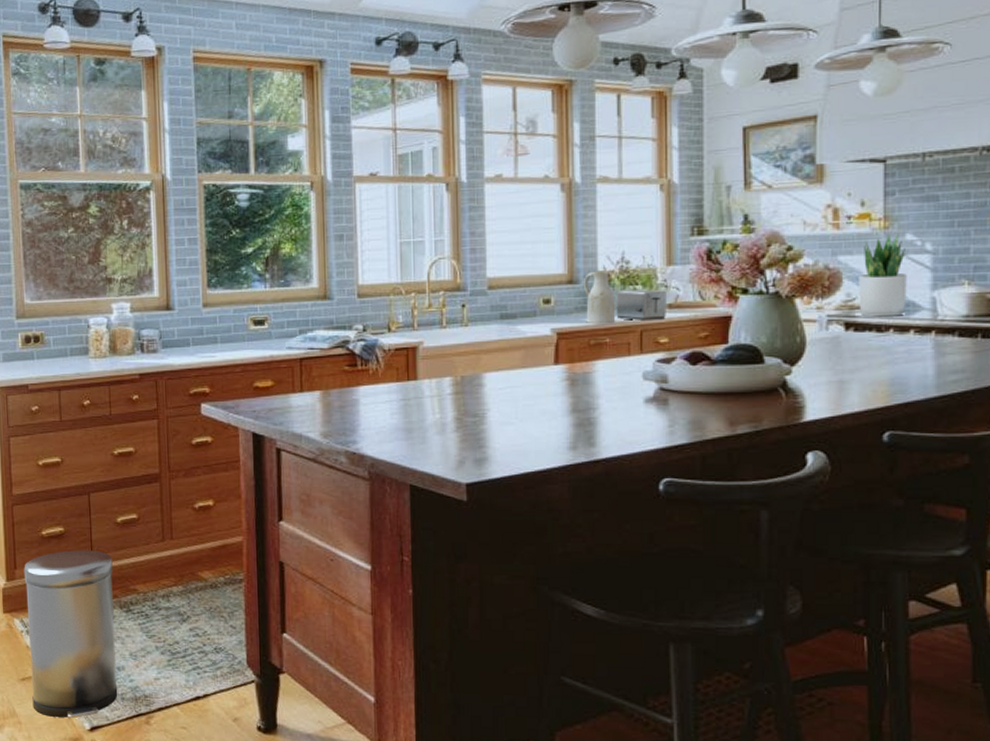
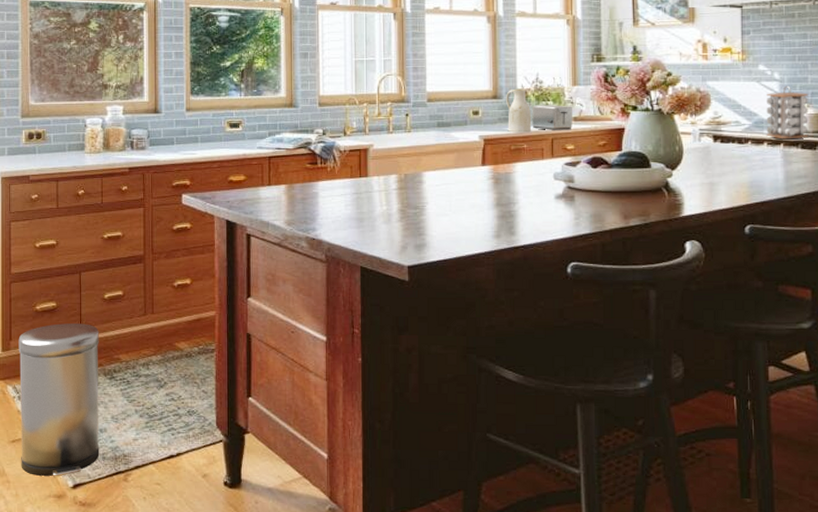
planter: present [859,234,907,317] -> none [723,65,761,131]
spice rack: none [913,258,969,326] -> present [766,85,809,140]

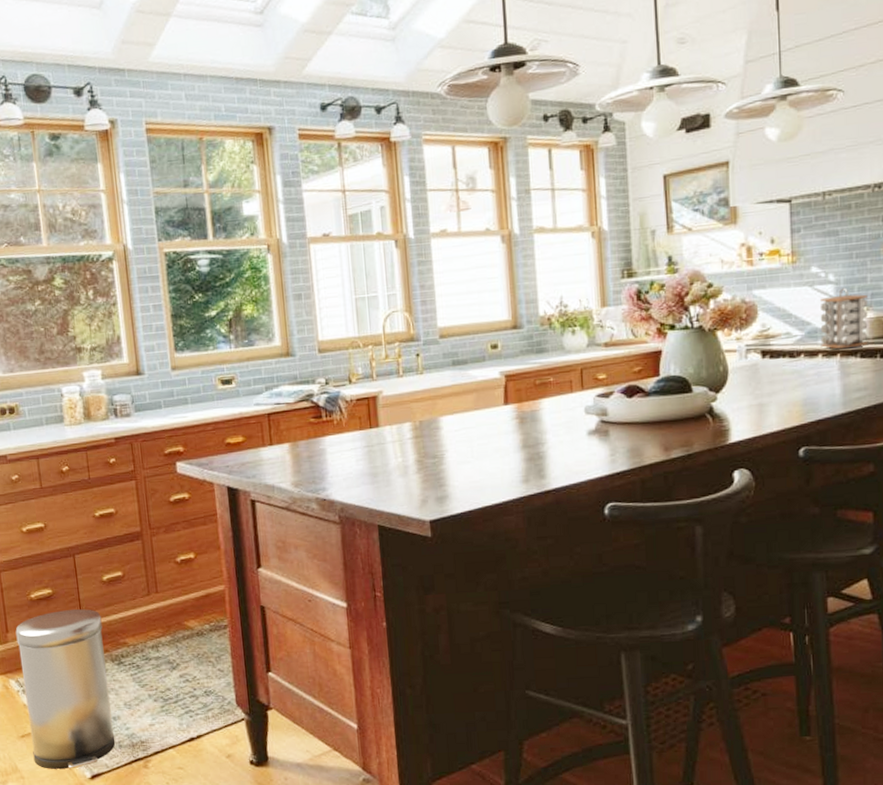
ceramic pitcher: present [506,88,532,133] -> none [527,314,558,366]
toaster: present [532,105,572,131] -> none [557,330,603,361]

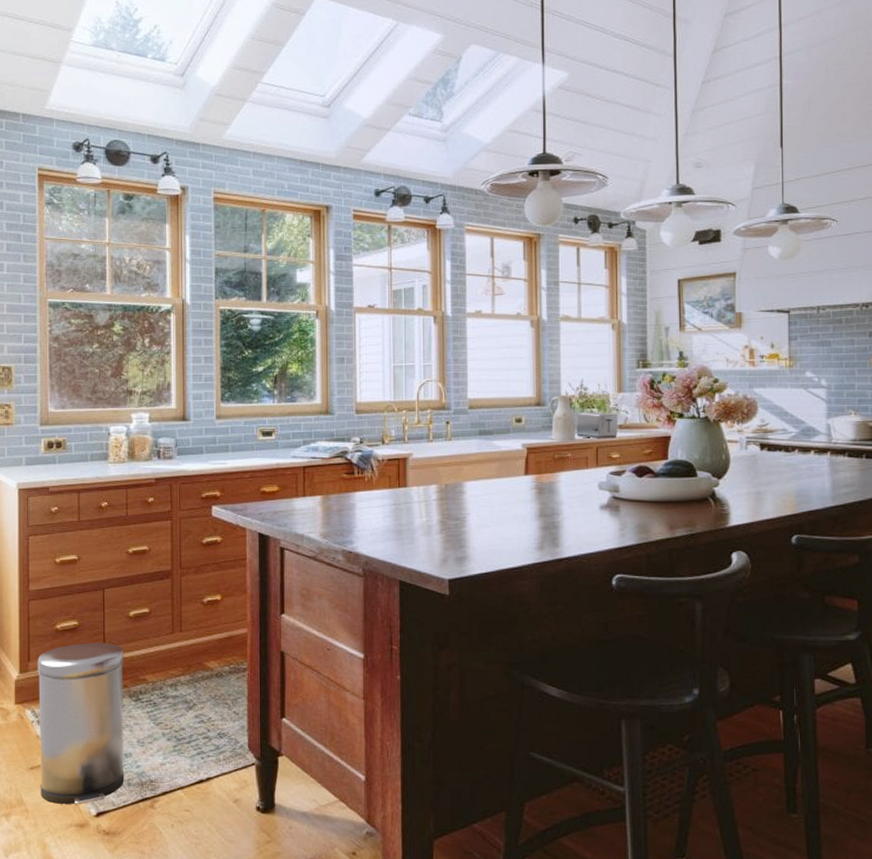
ceramic pitcher: none [527,314,558,366] -> present [550,395,576,441]
toaster: none [557,330,603,361] -> present [576,412,618,439]
spice rack: present [820,287,869,350] -> none [813,392,856,448]

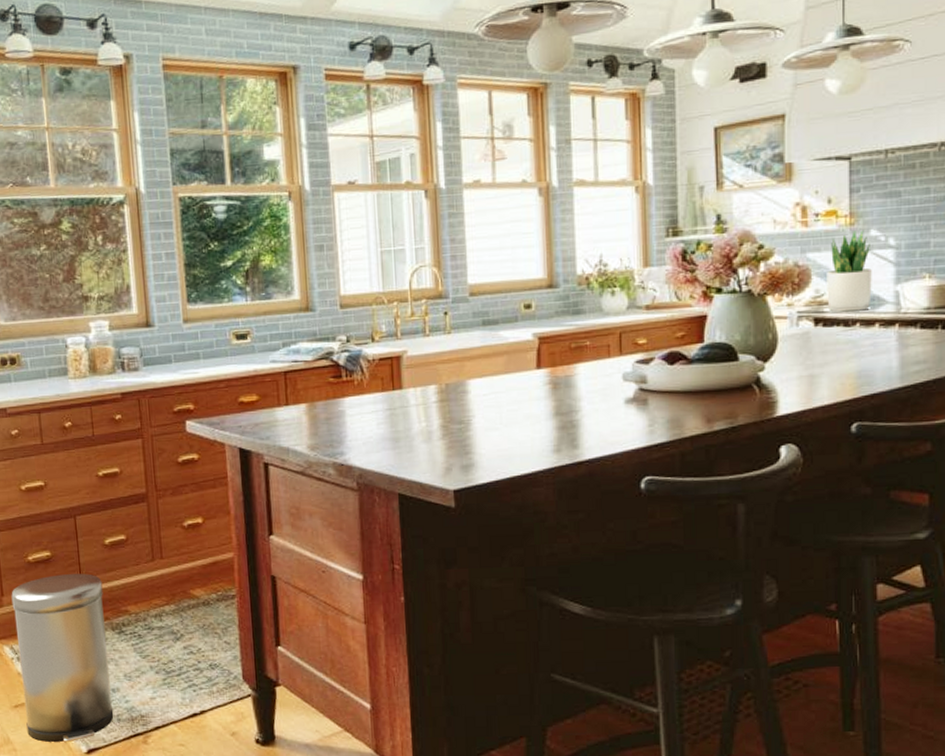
ceramic pitcher: present [550,395,576,441] -> none [563,274,596,328]
toaster: present [576,412,618,439] -> none [595,291,644,324]
planter: none [770,371,808,439] -> present [827,230,872,312]

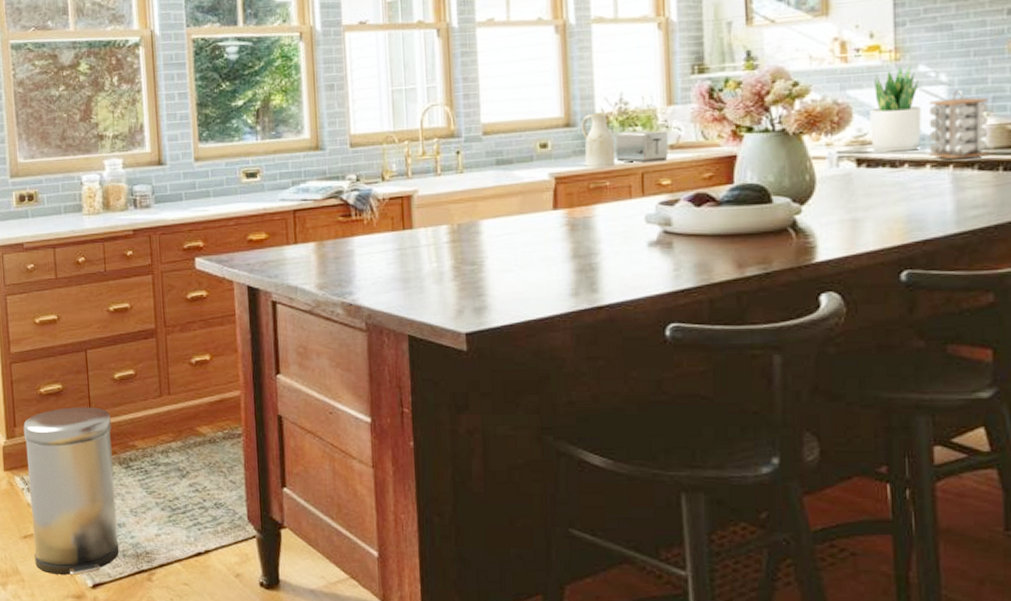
ceramic pitcher: none [563,274,596,328] -> present [581,112,616,168]
toaster: none [595,291,644,324] -> present [615,130,668,164]
spice rack: none [878,253,930,319] -> present [928,89,989,160]

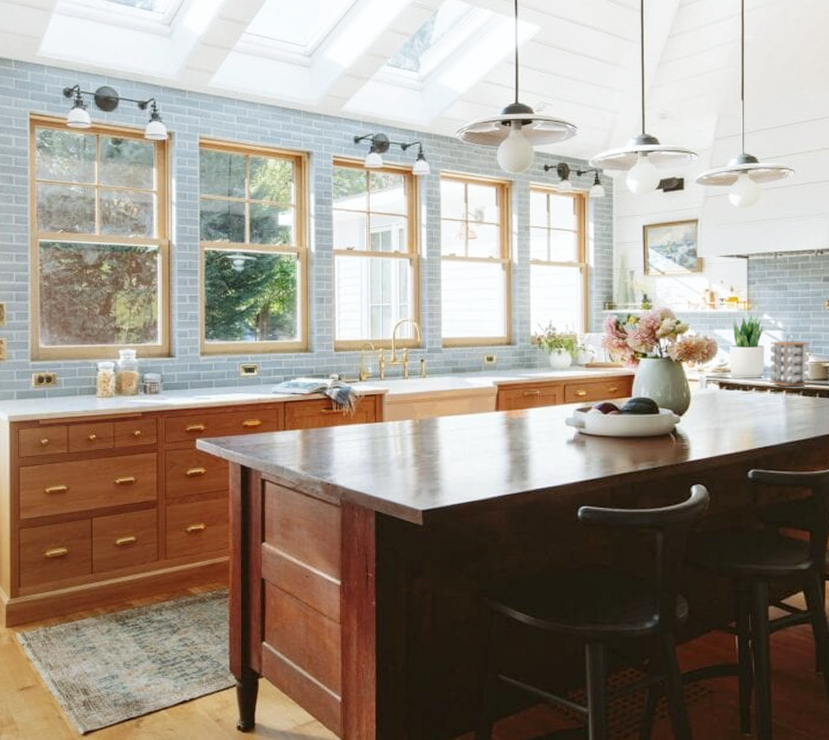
pedal bin: present [23,407,120,576] -> none [27,569,111,725]
ceramic pitcher: present [581,112,616,168] -> none [520,335,545,379]
toaster: present [615,130,668,164] -> none [545,352,584,378]

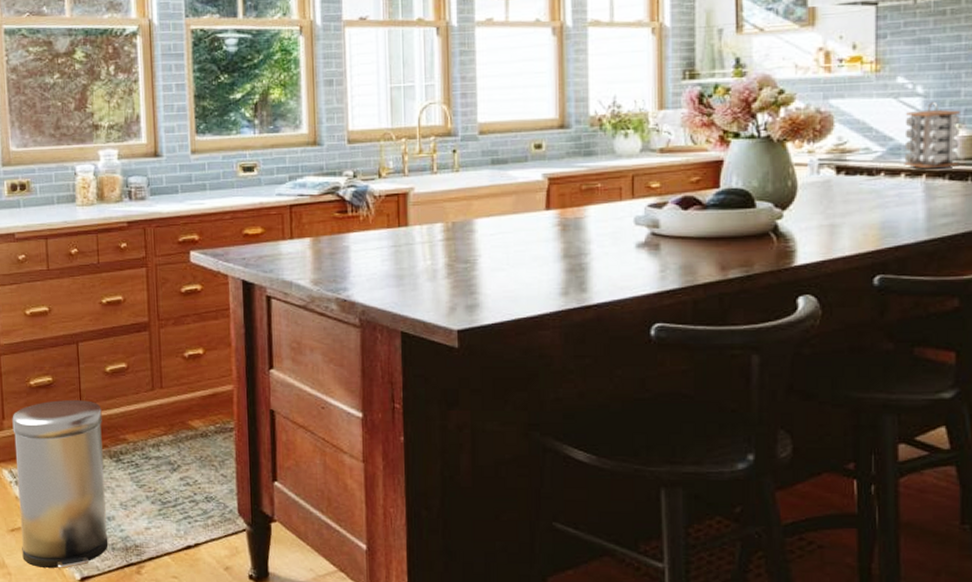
pedal bin: none [27,569,111,725] -> present [12,400,109,569]
planter: present [729,314,765,378] -> none [850,77,898,161]

